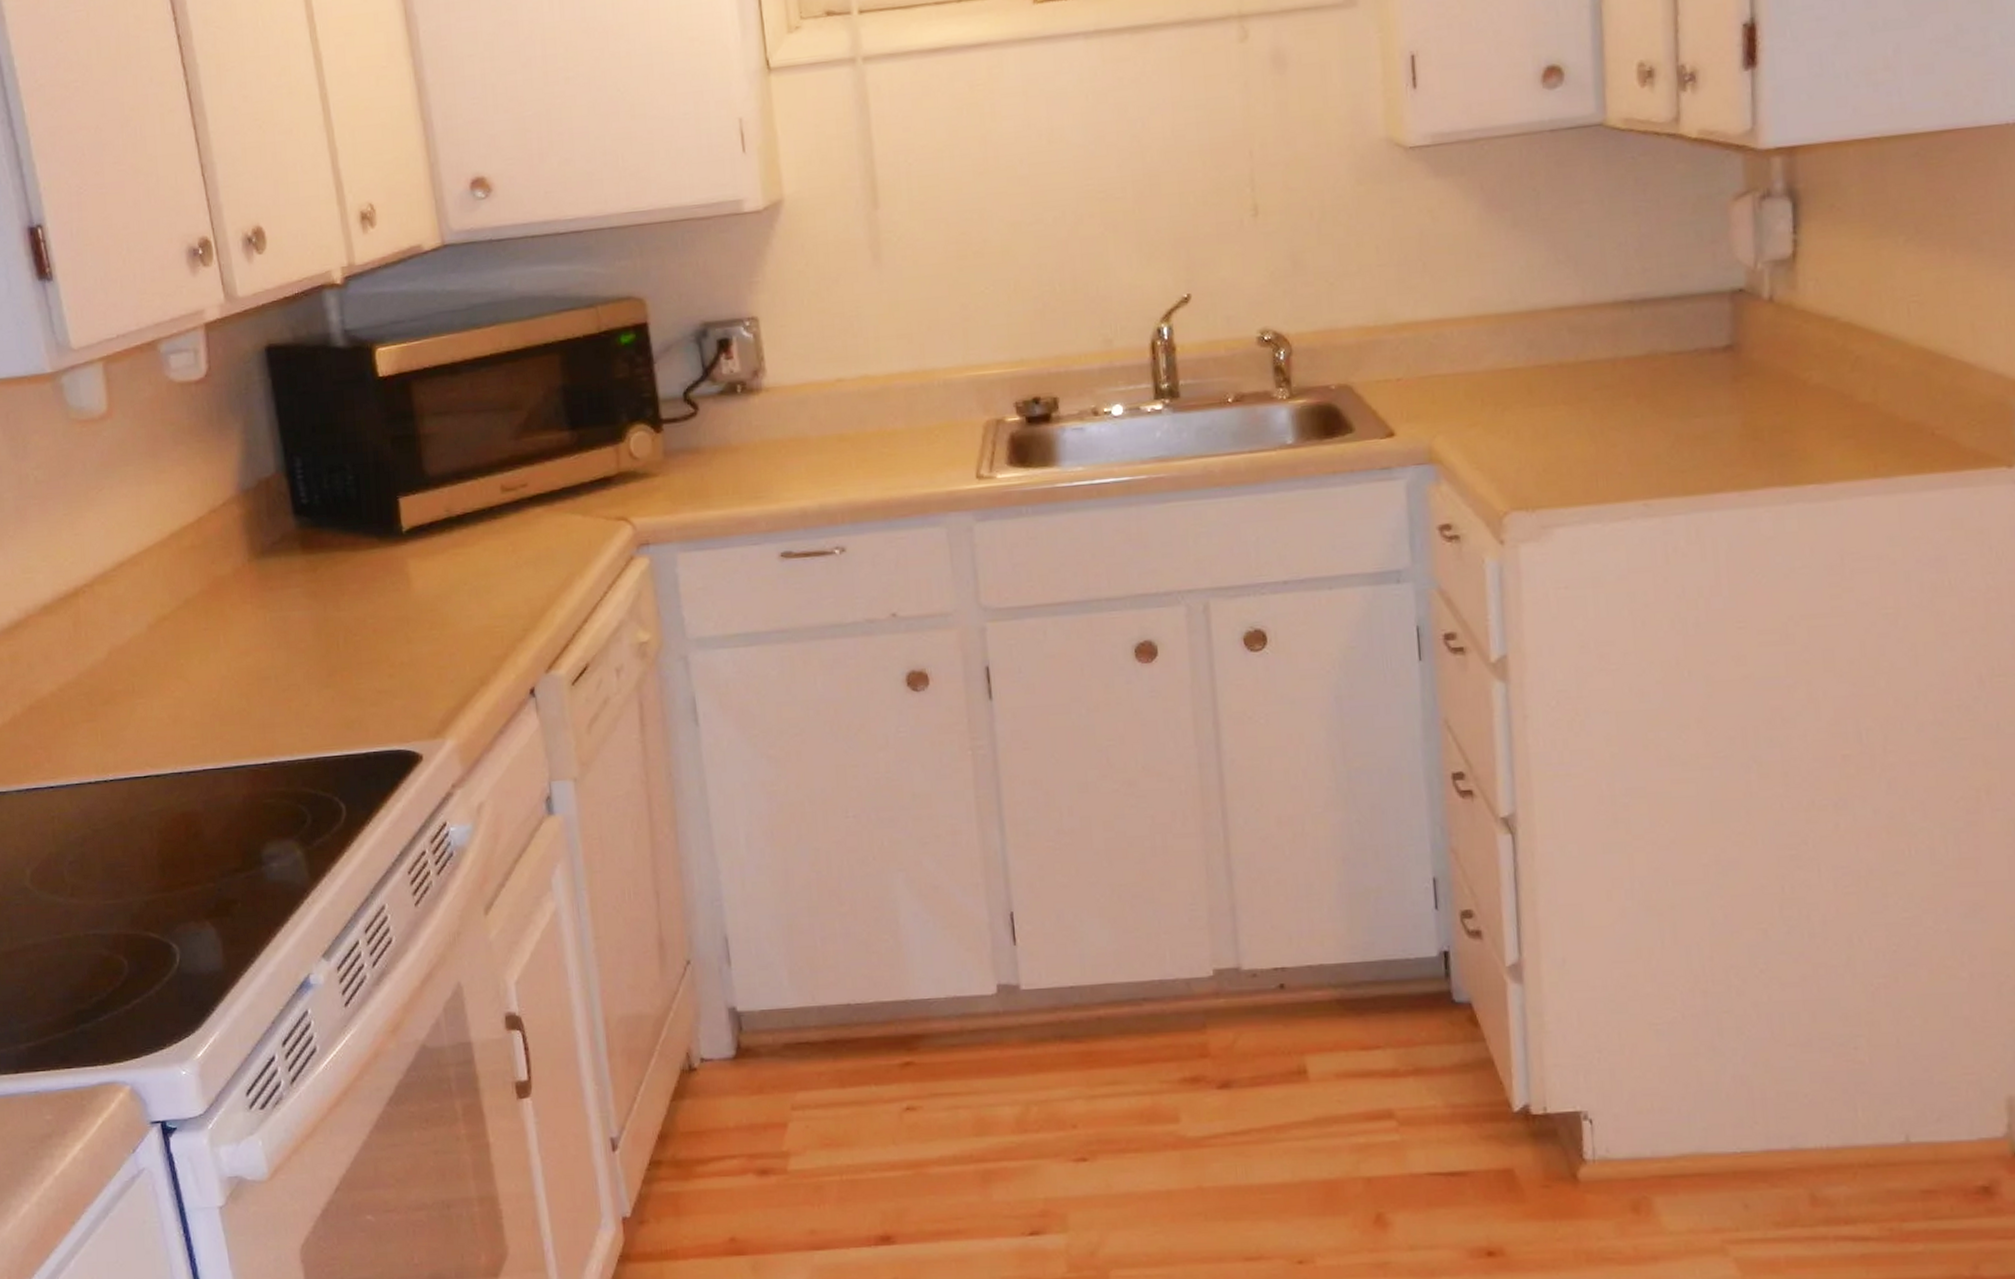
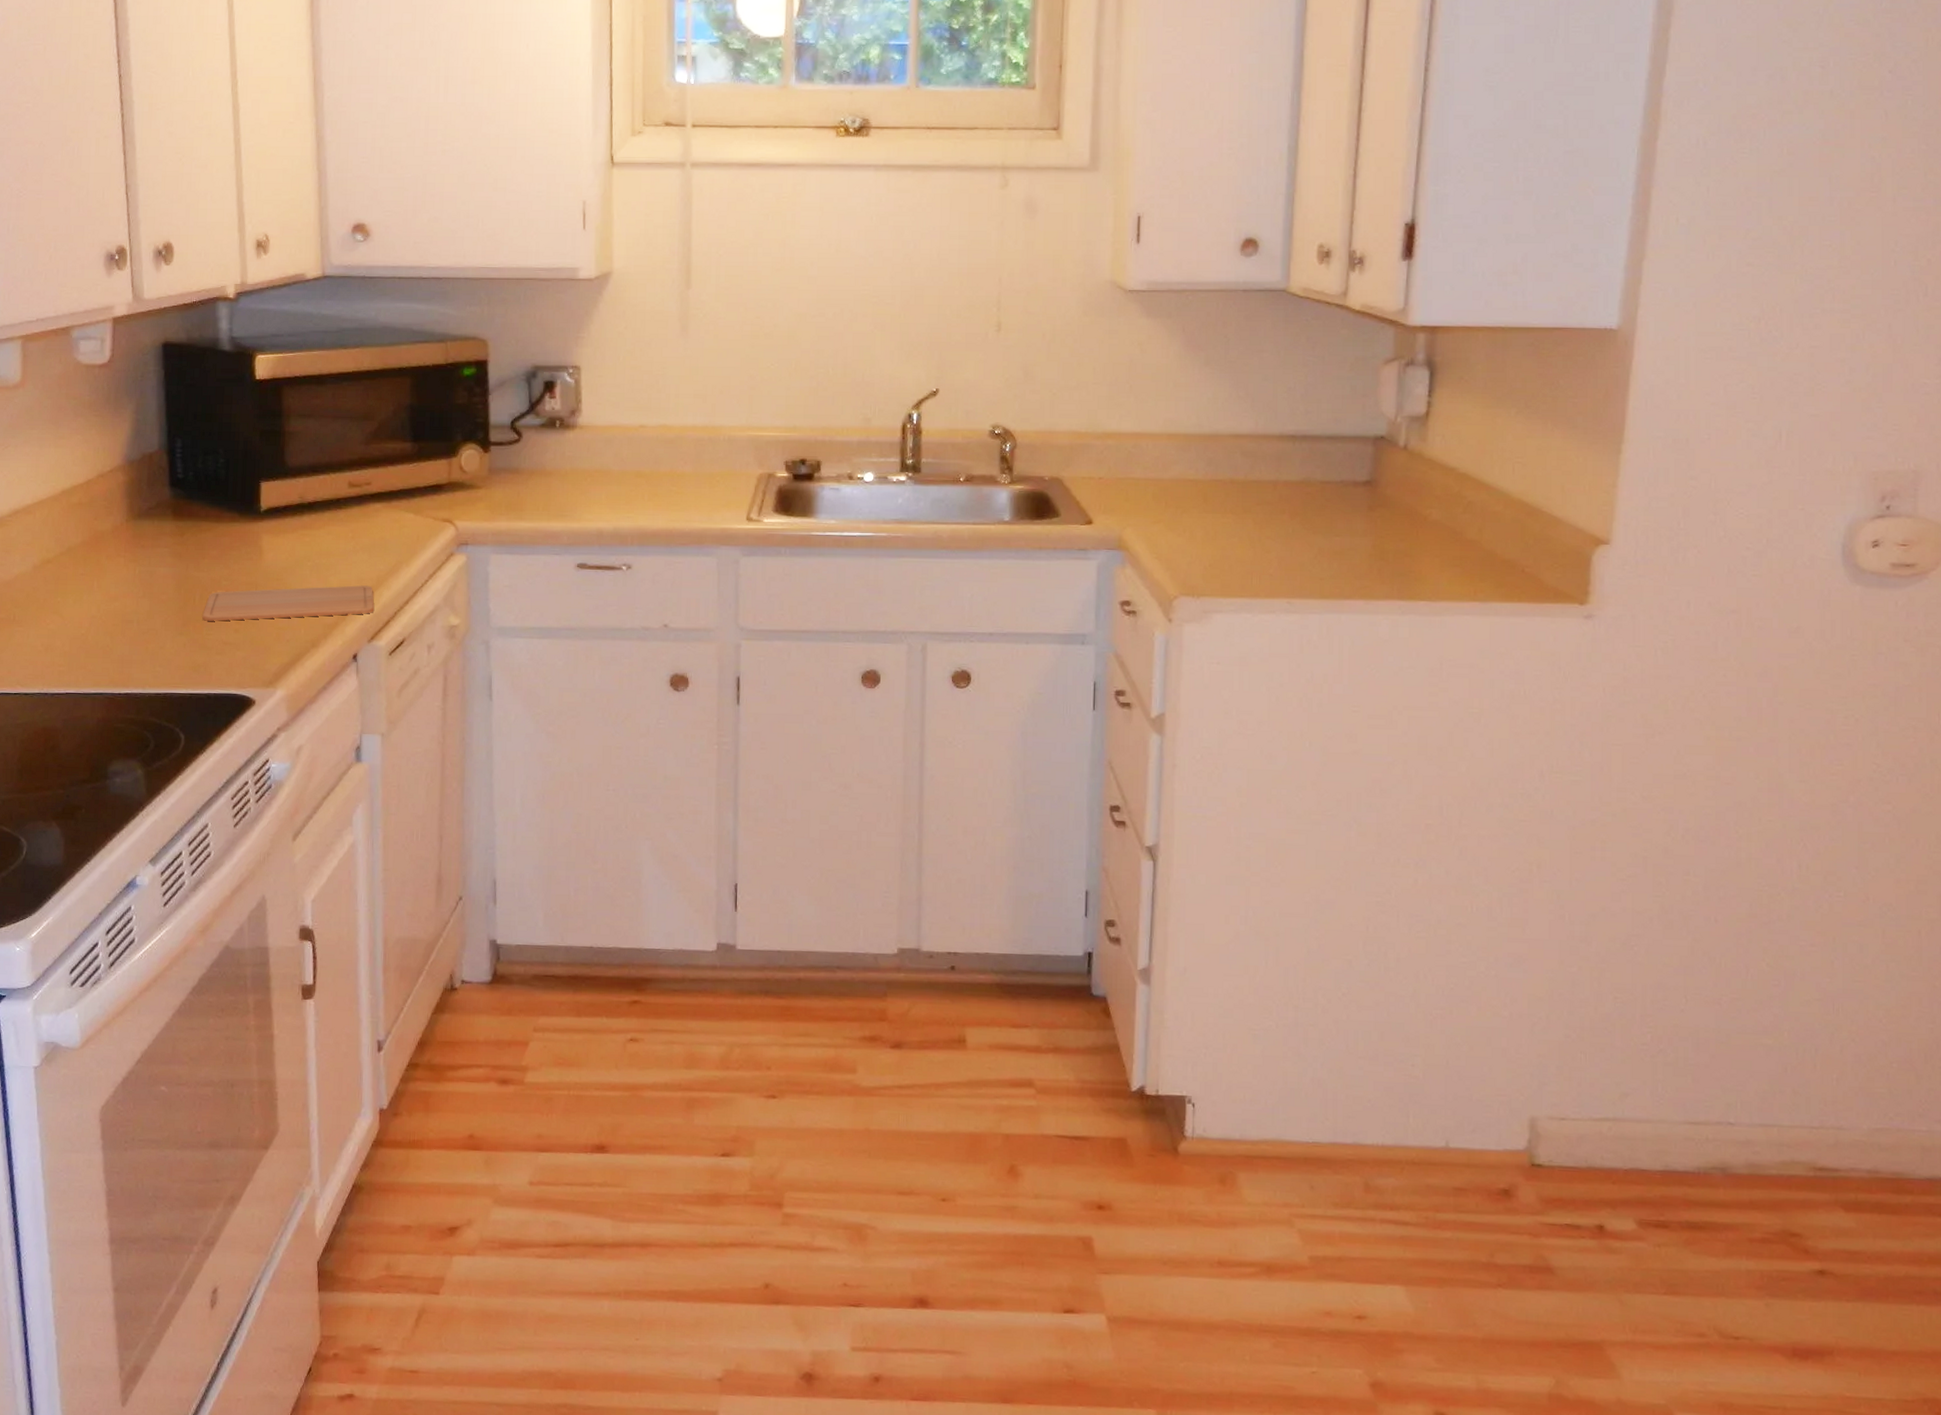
chopping board: none [349,606,549,668] -> present [202,585,375,621]

